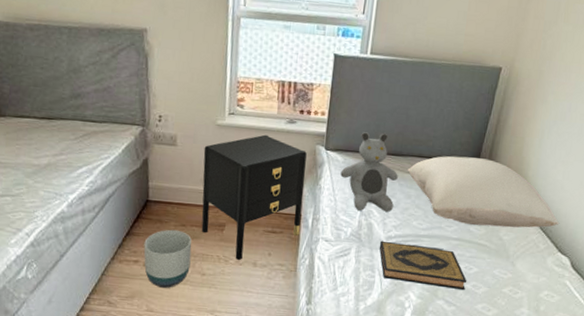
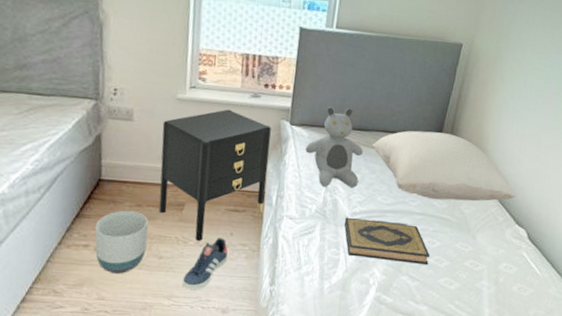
sneaker: none [223,256,267,306] -> present [182,237,228,290]

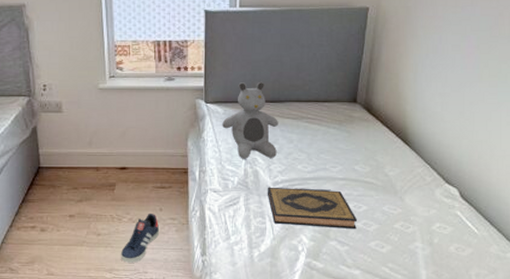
planter: present [95,210,148,274] -> none [39,193,85,251]
nightstand: present [159,109,271,241] -> none [88,94,188,217]
pillow: present [372,130,517,202] -> none [287,97,444,164]

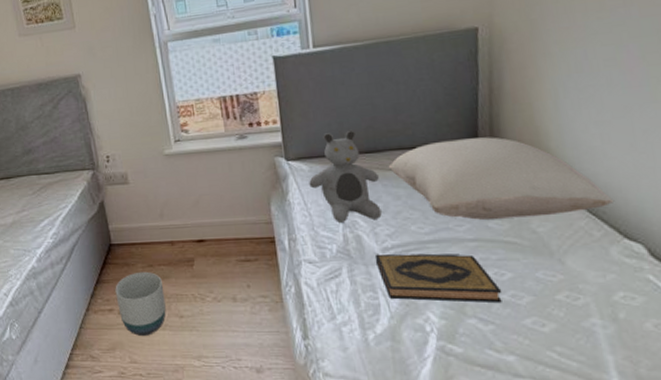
planter: none [39,193,85,251] -> present [115,271,166,336]
sneaker: present [120,213,160,263] -> none [208,290,250,349]
pillow: none [287,97,444,164] -> present [388,137,615,221]

